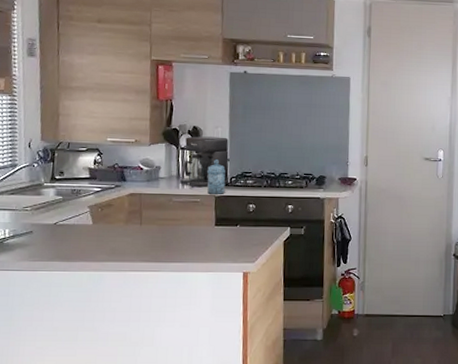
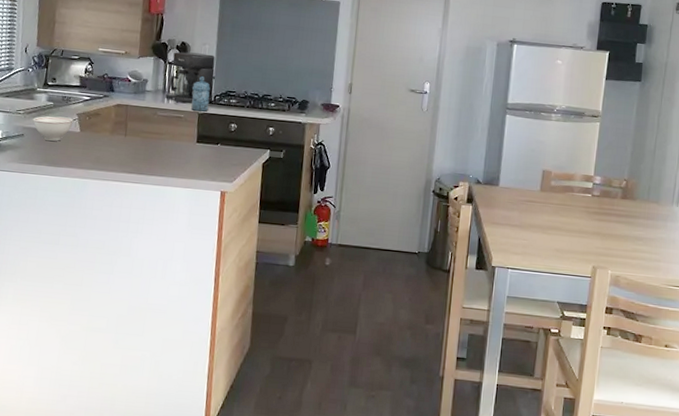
bowl: none [41,210,85,237] -> present [32,116,74,142]

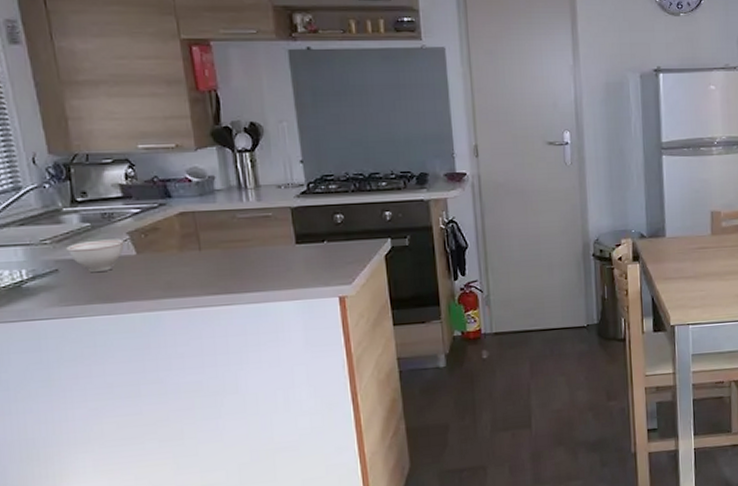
coffee maker: present [165,51,215,104] -> none [242,132,307,199]
canister: present [191,76,211,112] -> none [275,162,303,207]

